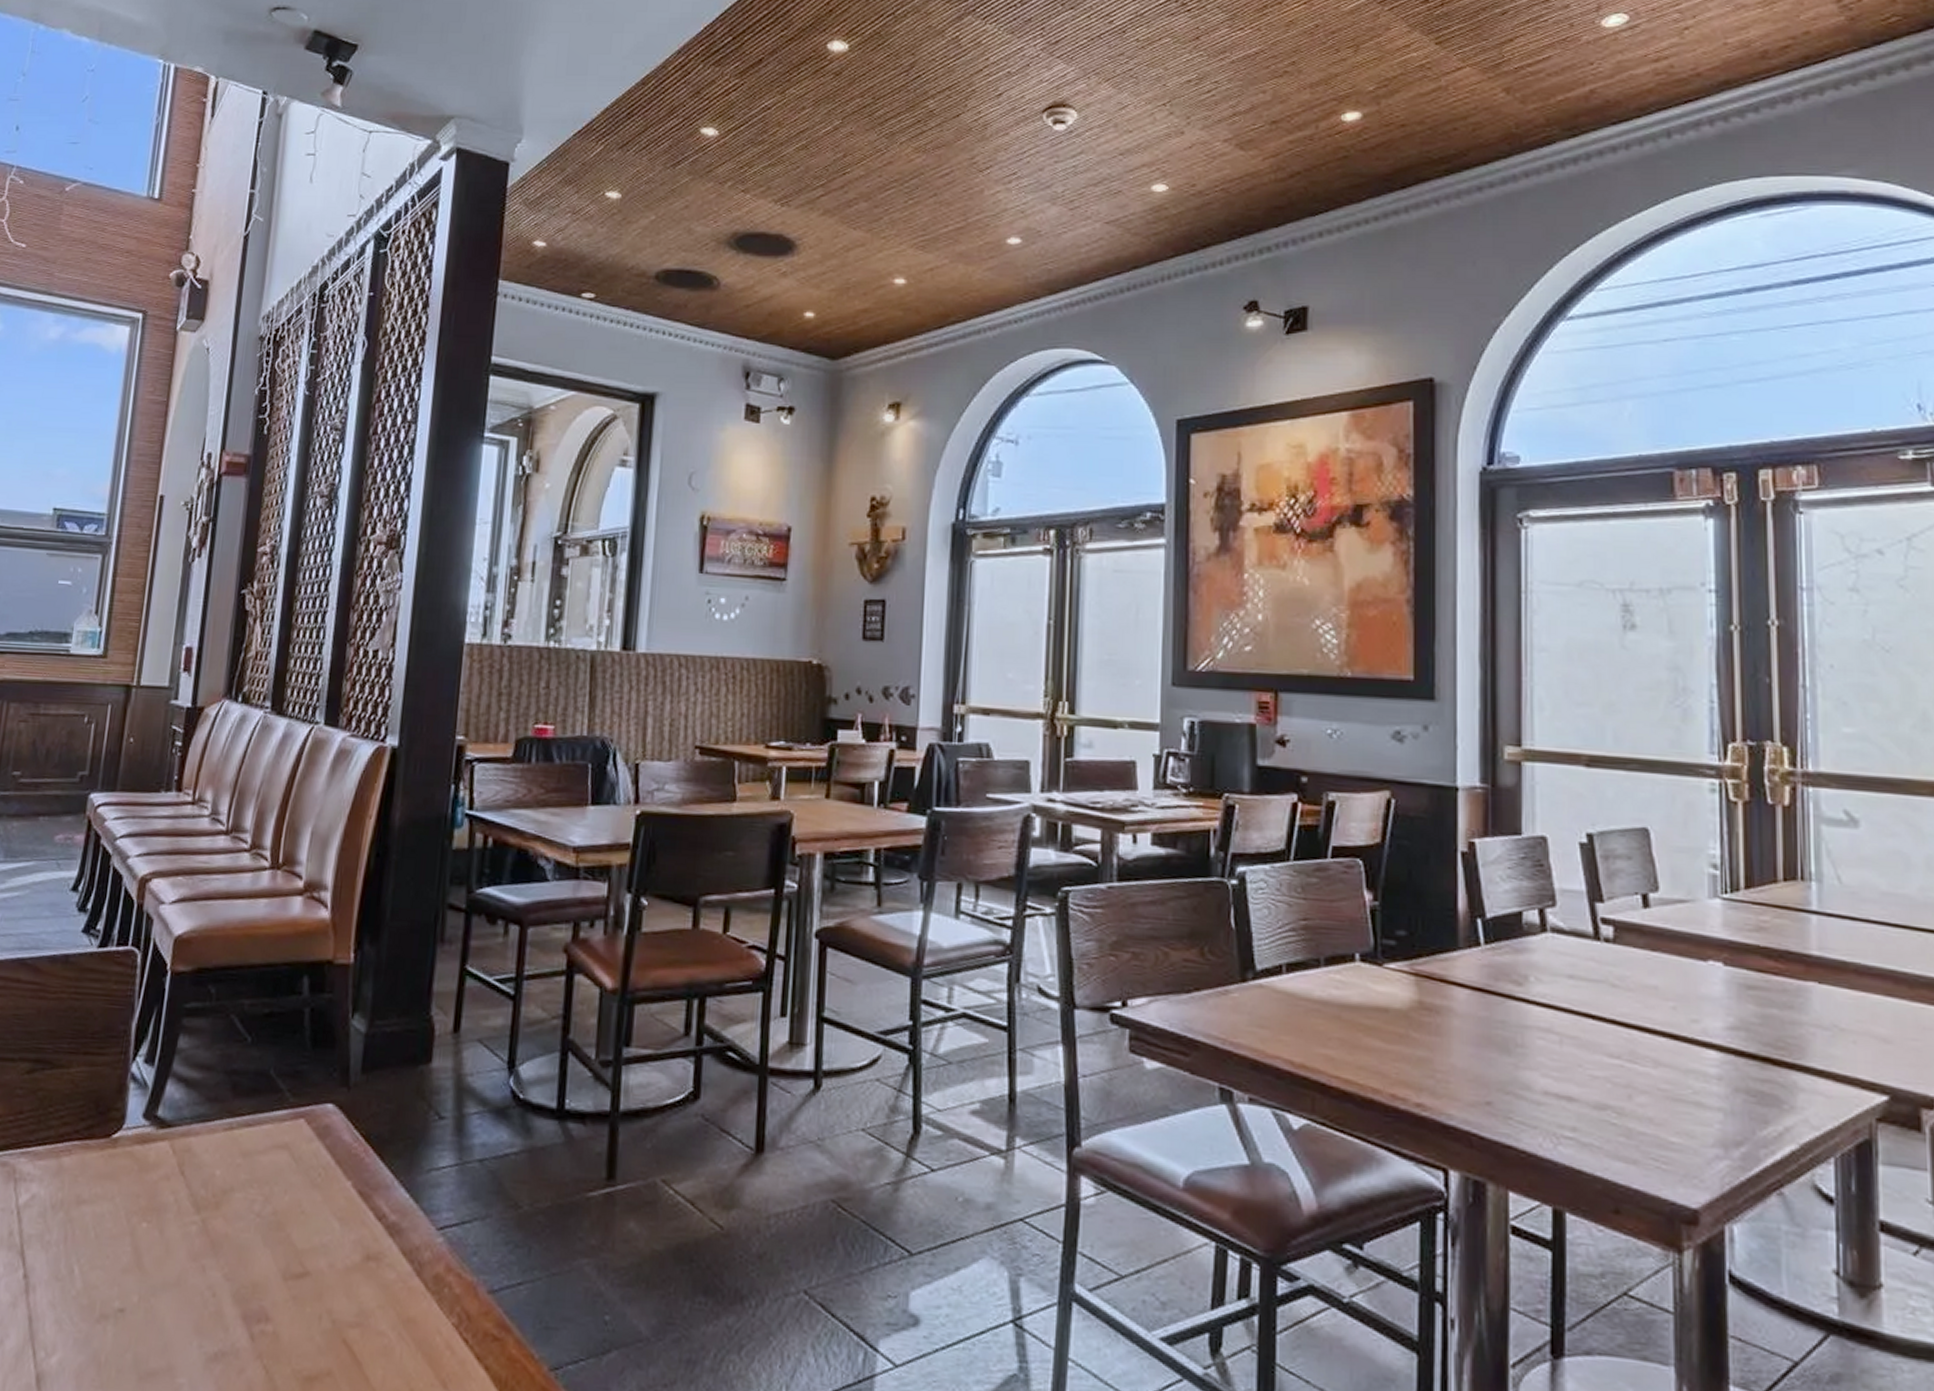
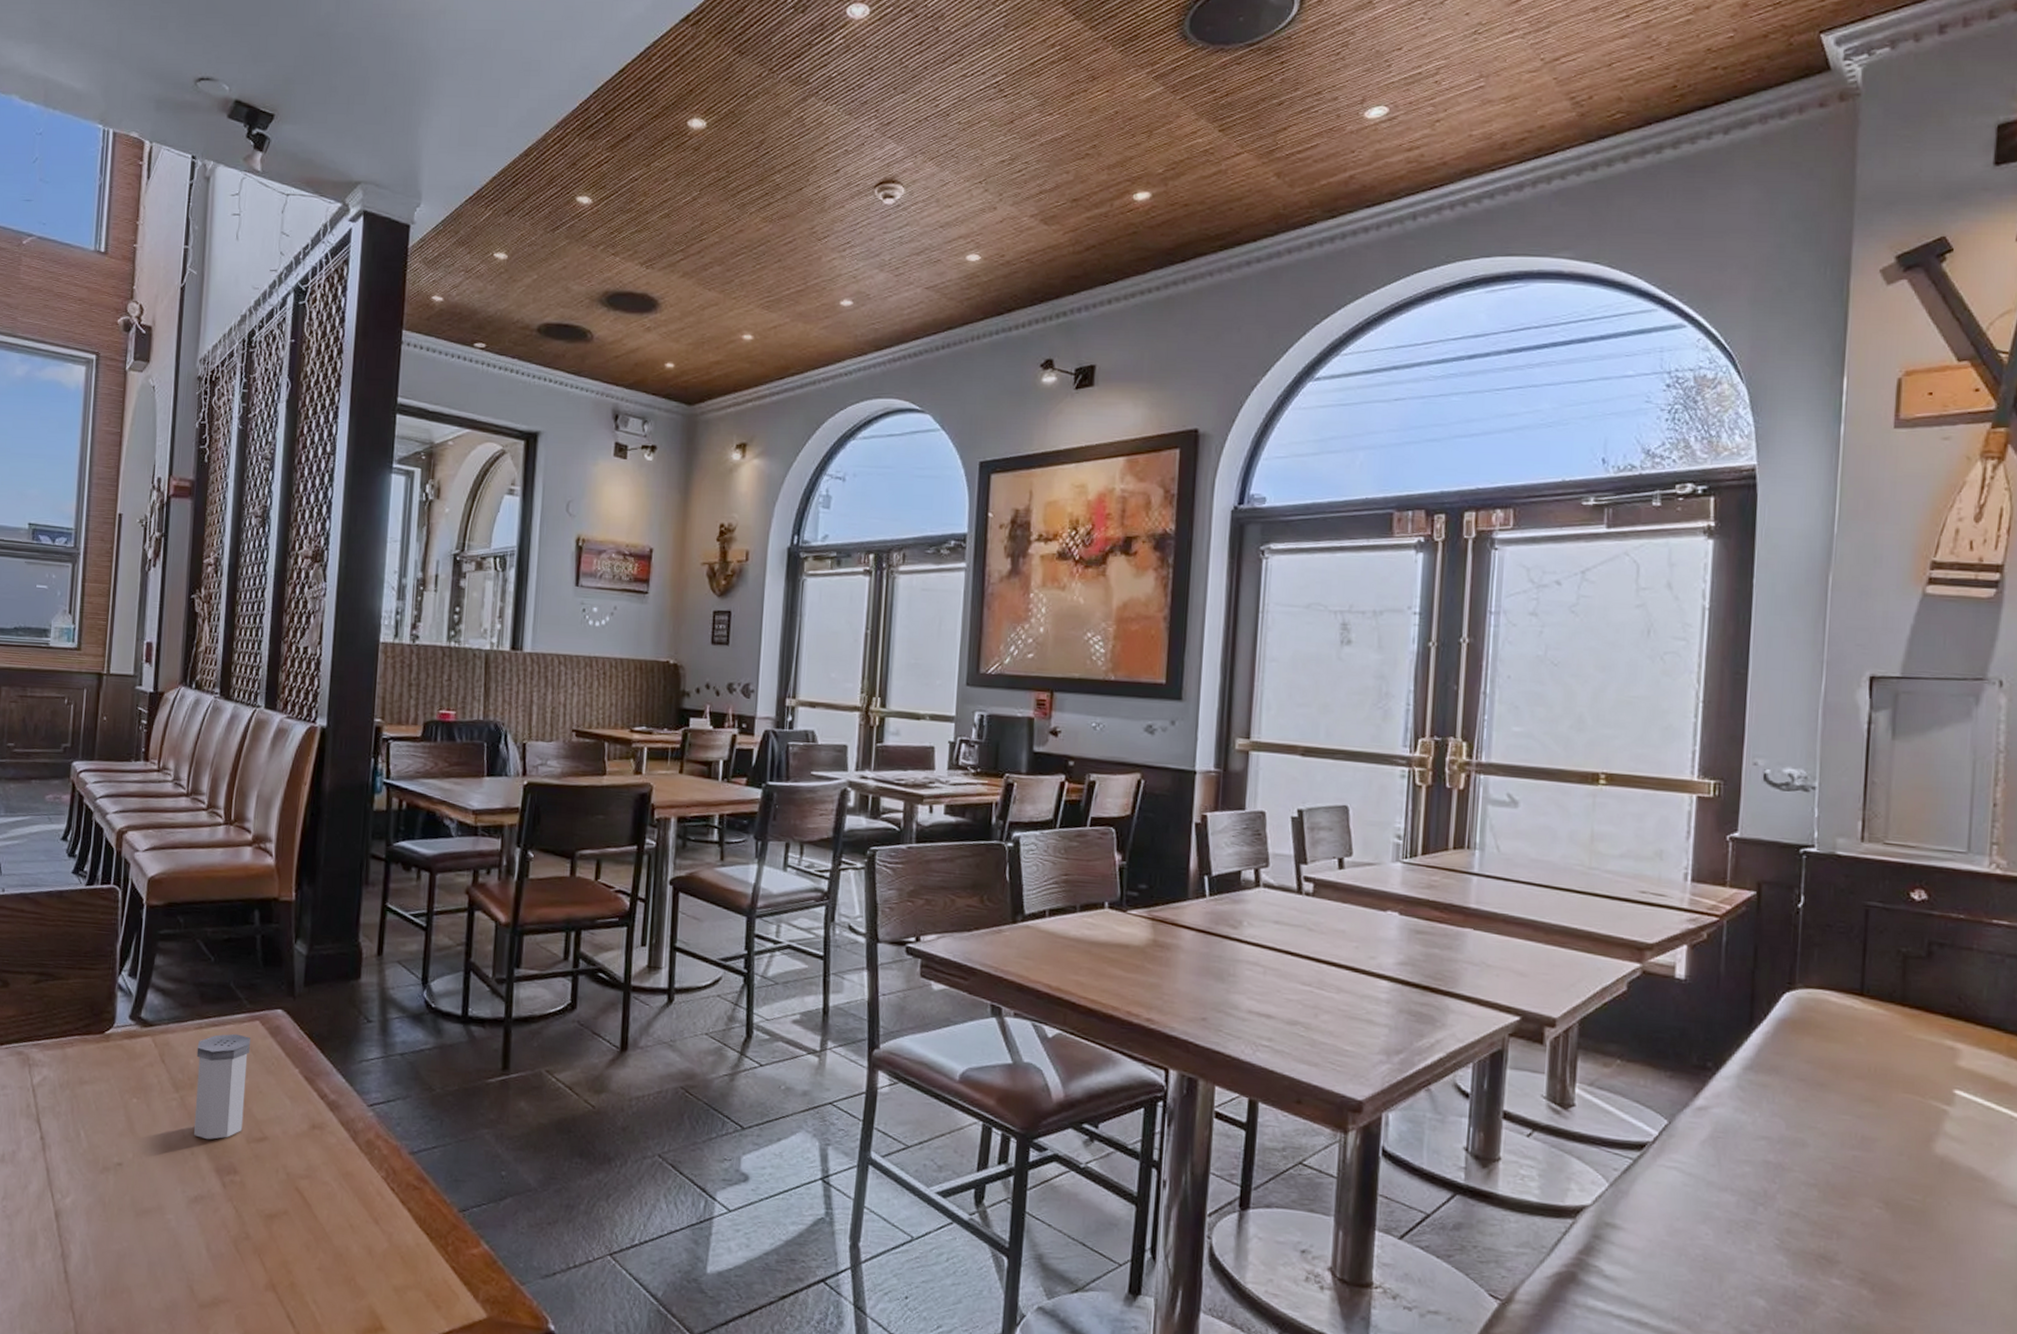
salt shaker: none [217,1135,292,1277] -> present [194,1033,250,1140]

